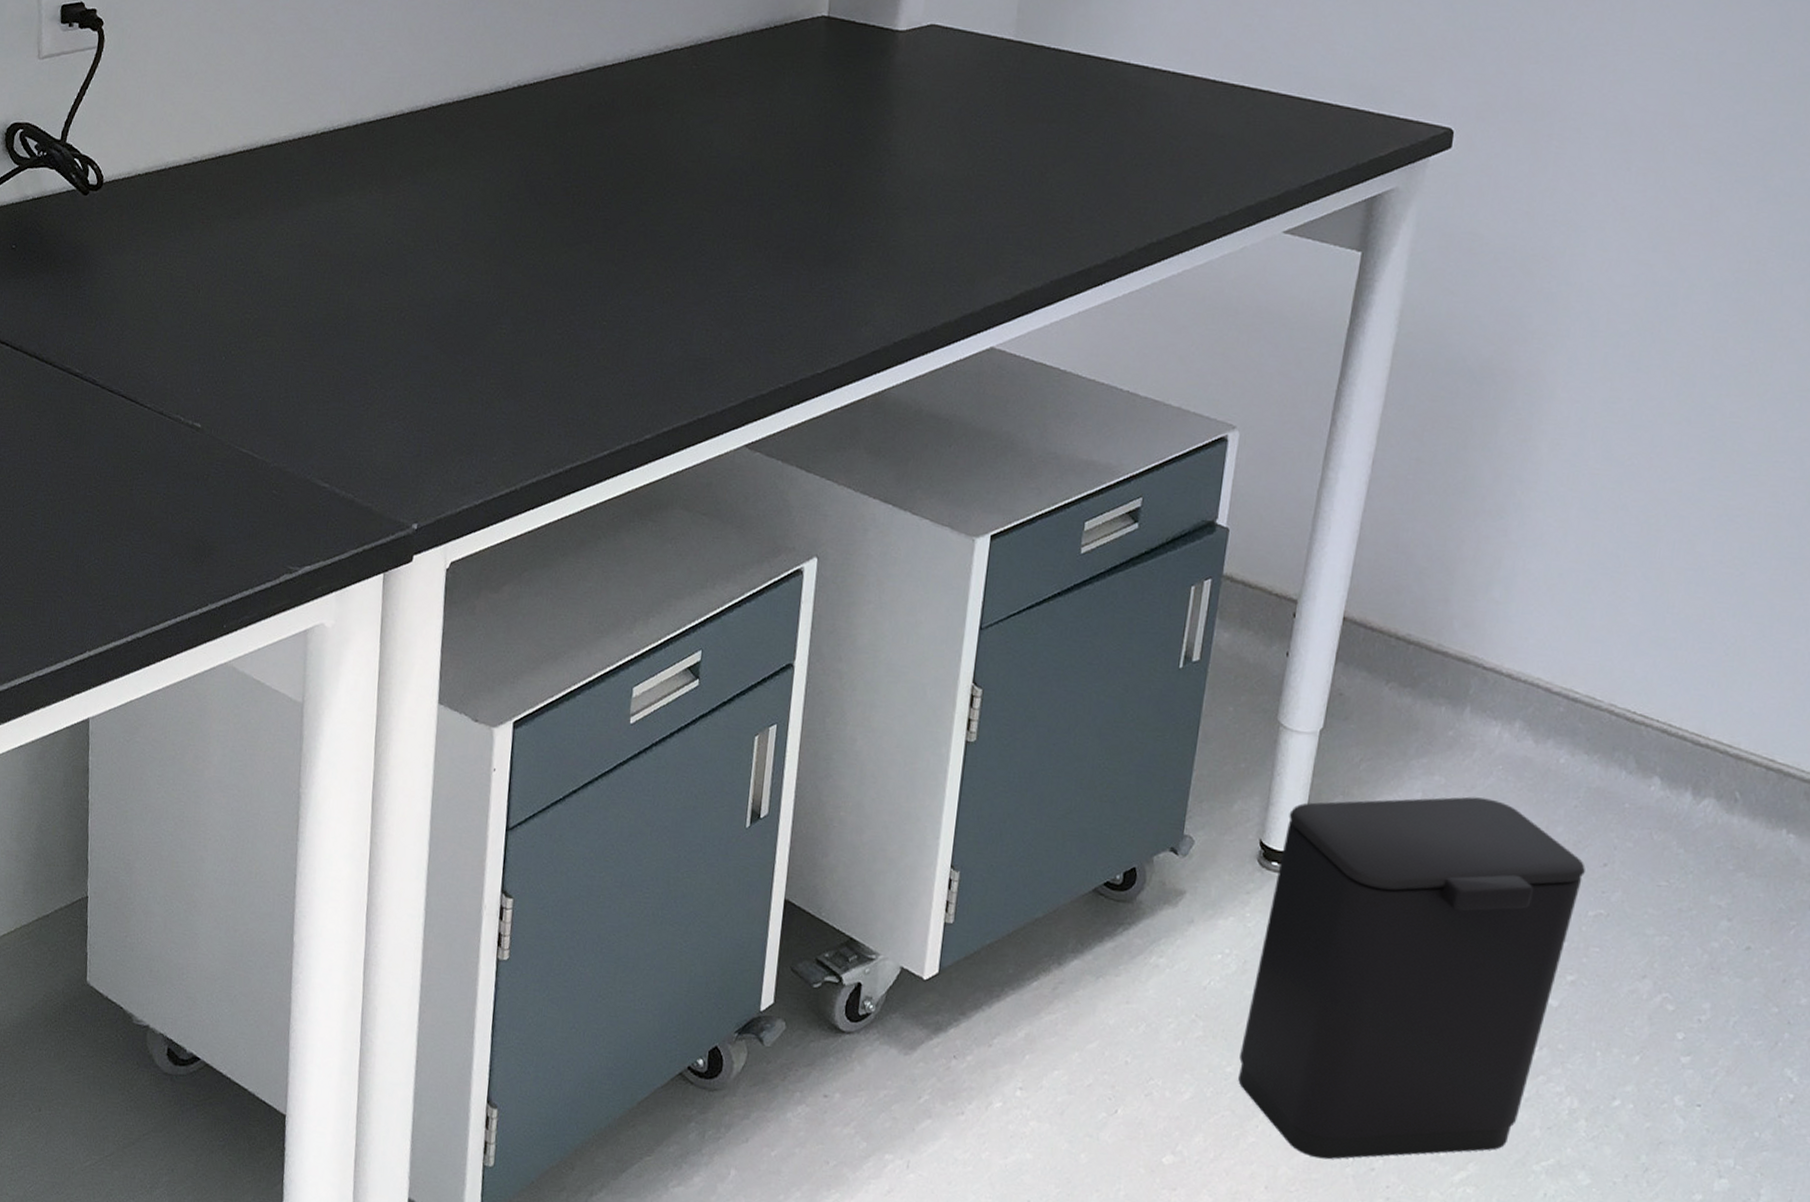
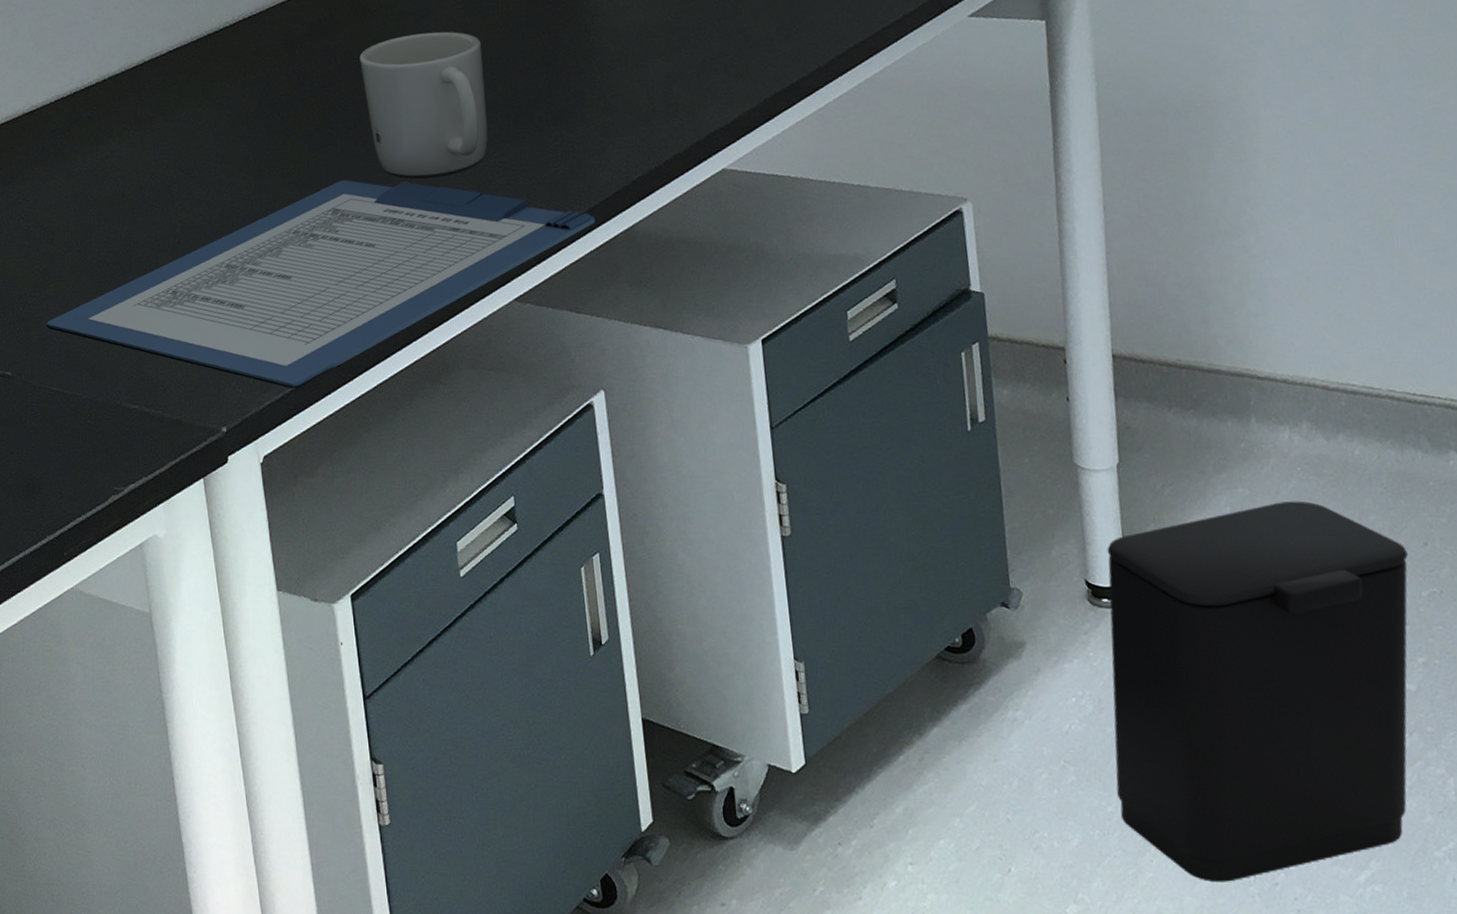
clipboard: none [247,284,847,497] -> present [46,180,596,389]
mug: none [630,138,767,300] -> present [359,31,489,179]

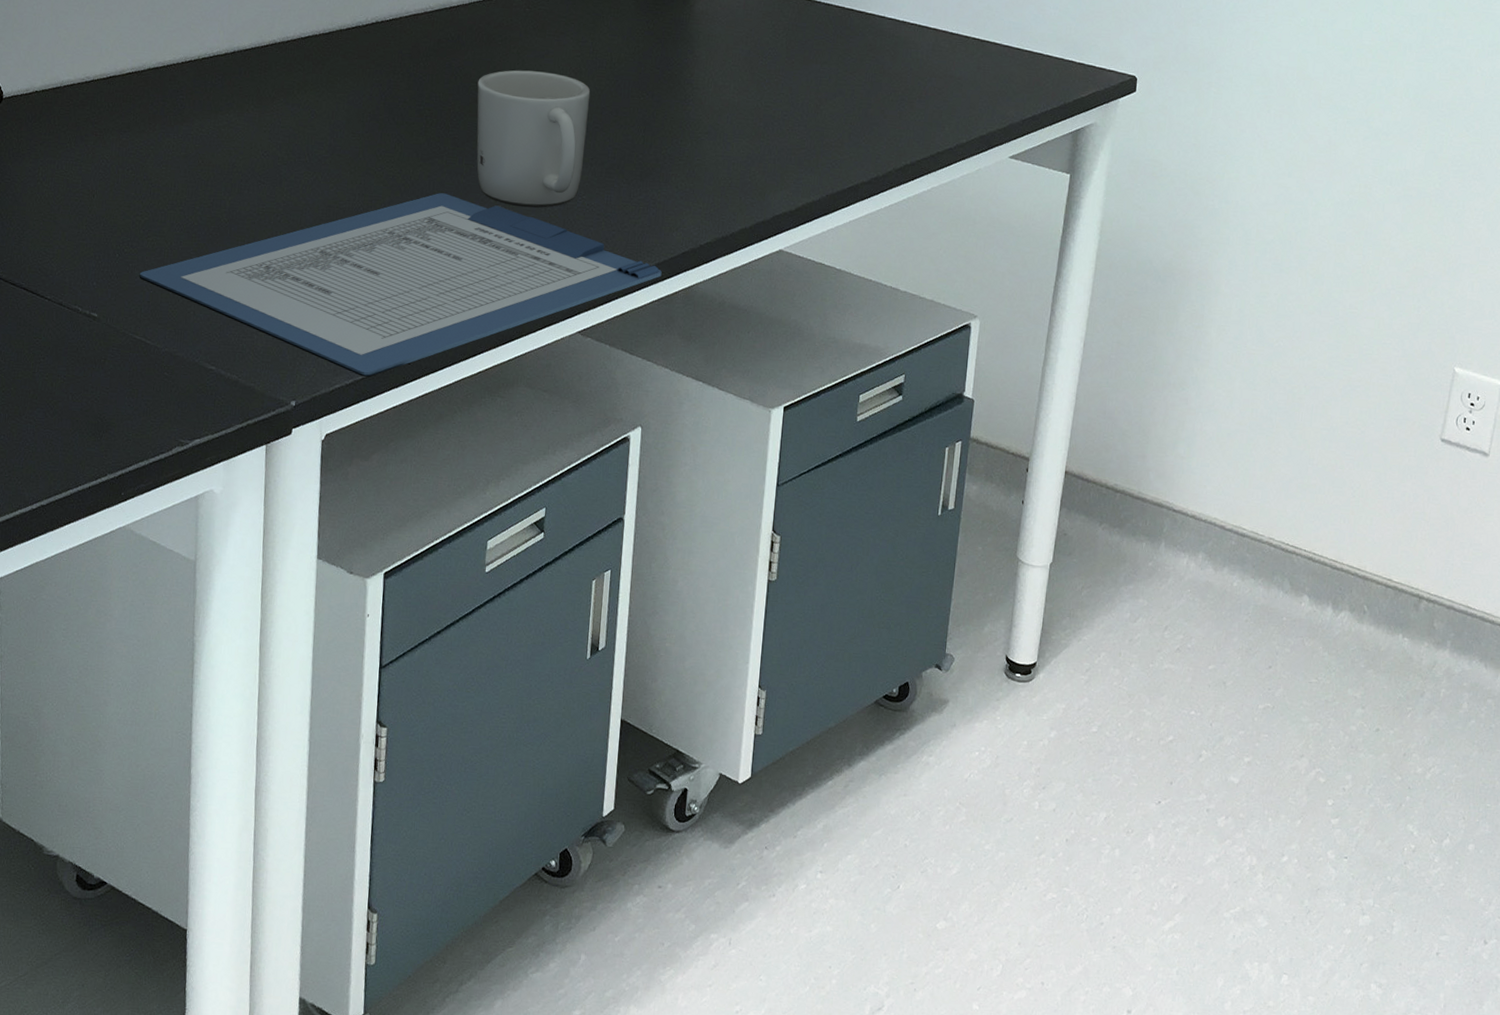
pedal bin: present [1107,501,1408,882] -> none [995,615,1255,918]

